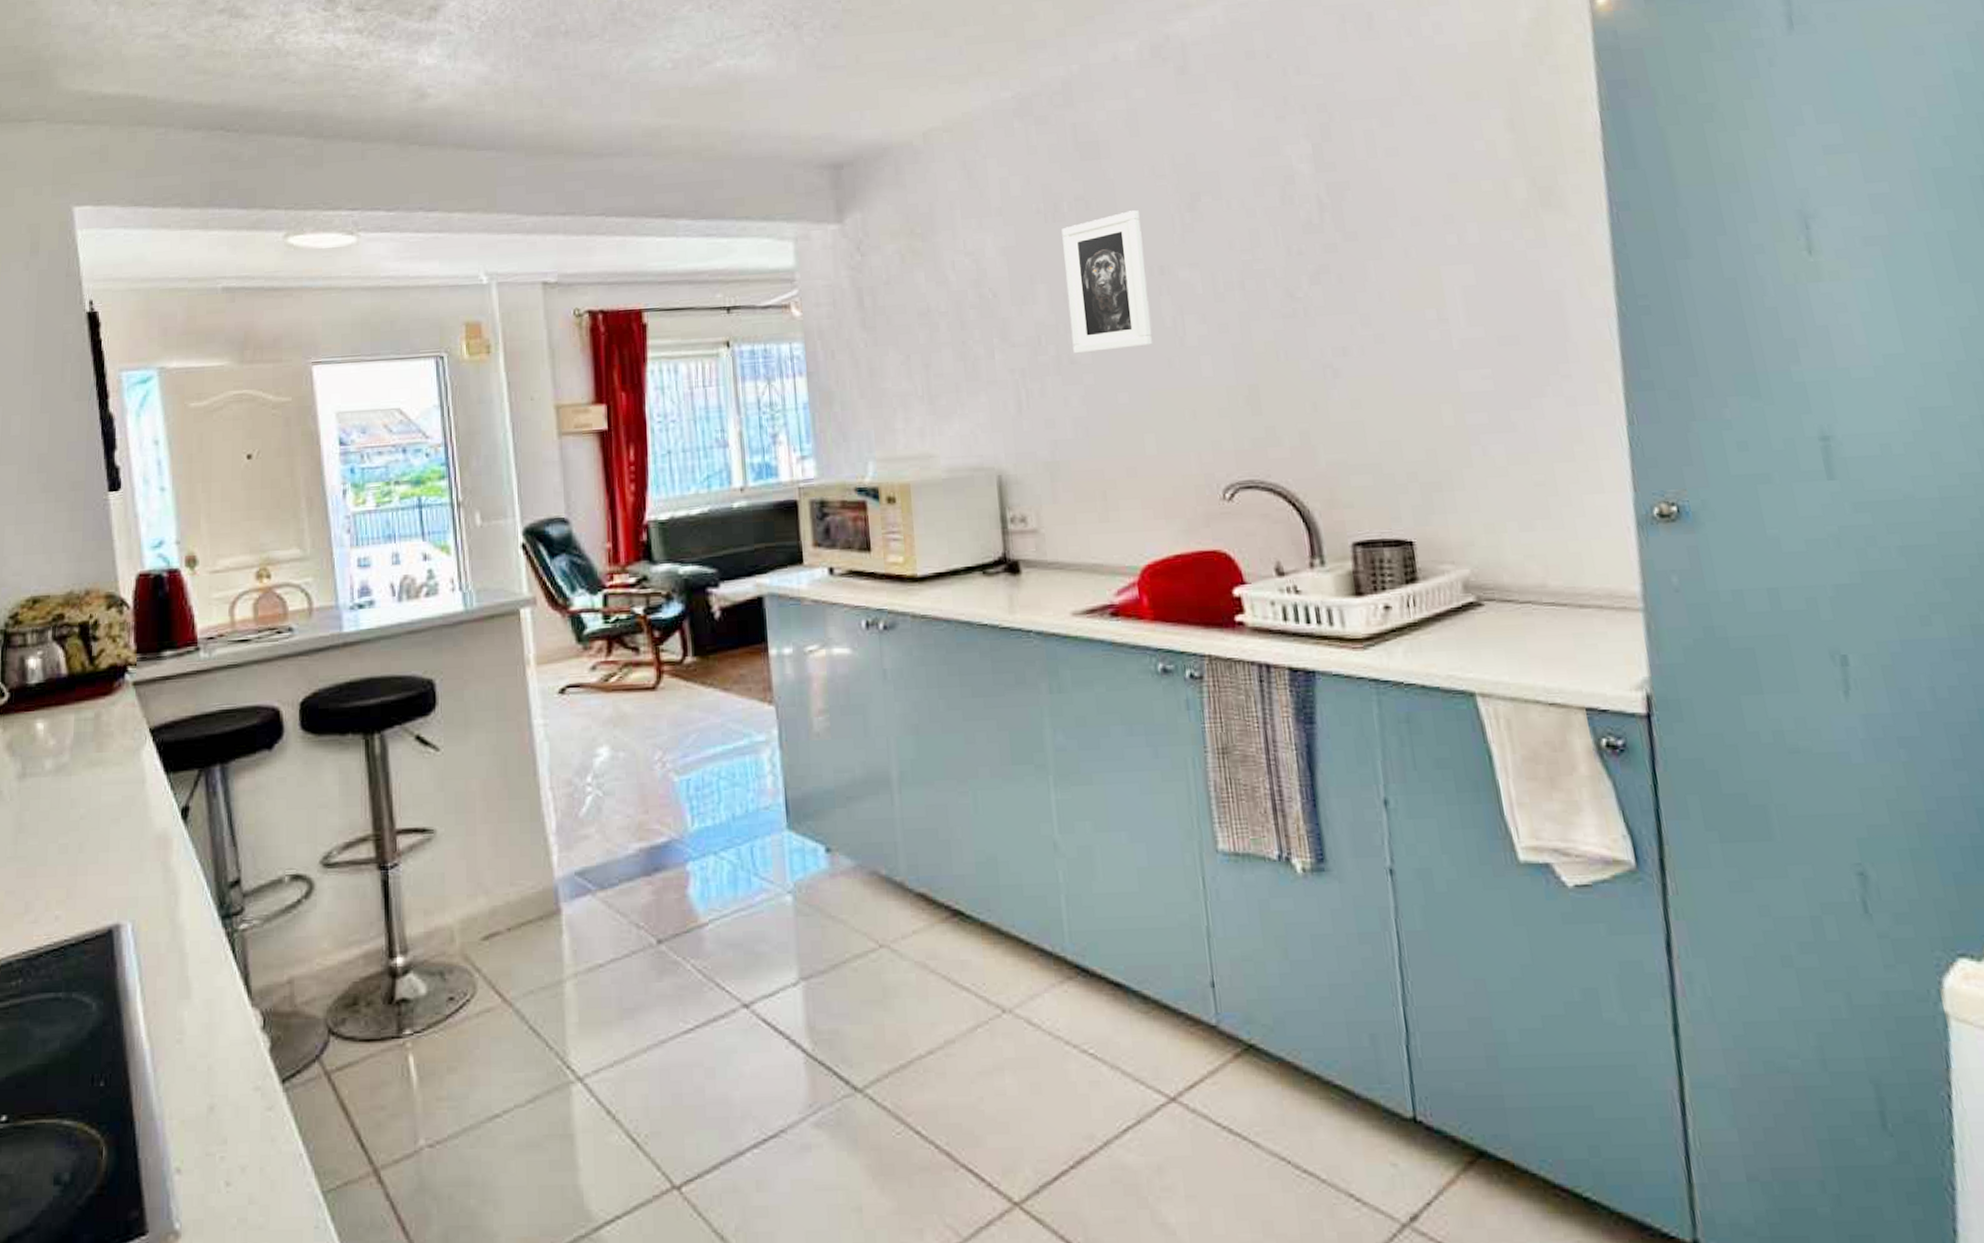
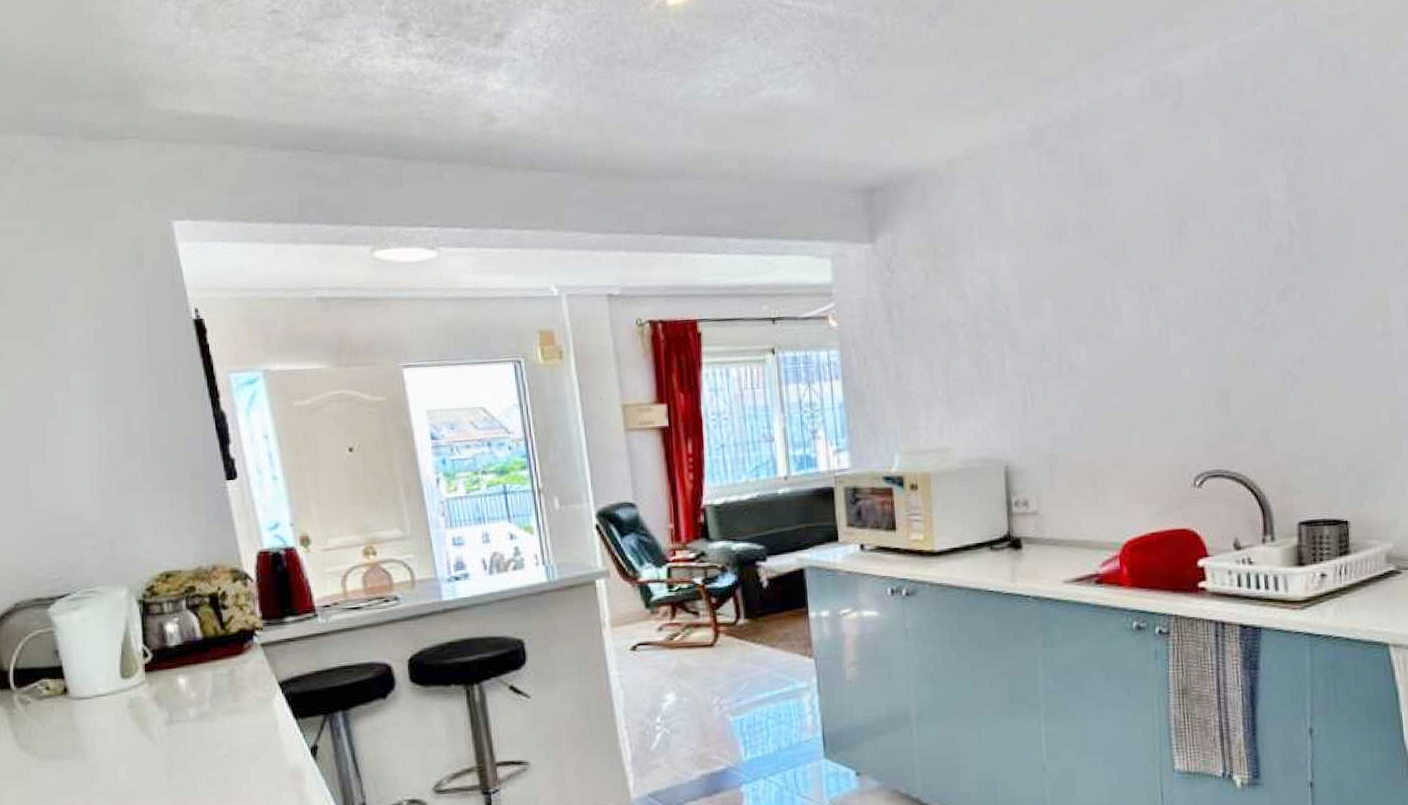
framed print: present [1061,210,1152,354] -> none [1066,234,1141,361]

